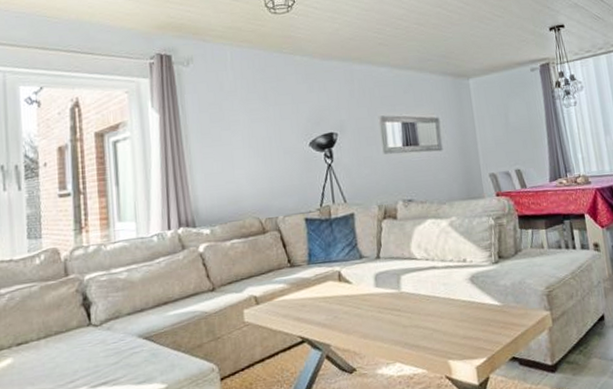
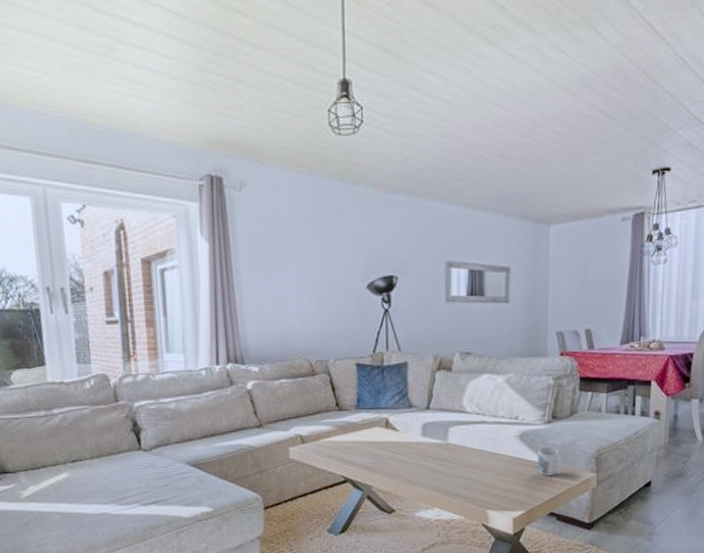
mug: none [490,287,517,319] -> present [537,446,564,477]

